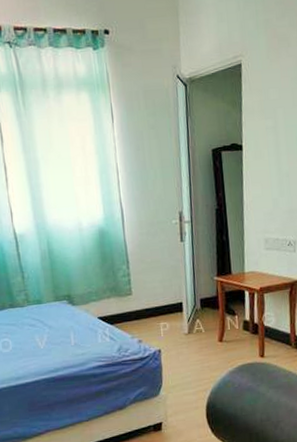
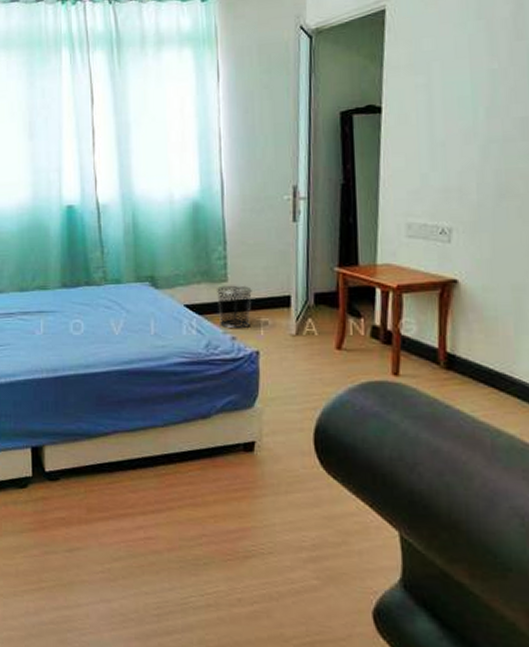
waste bin: none [124,297,152,334] -> present [217,285,252,329]

